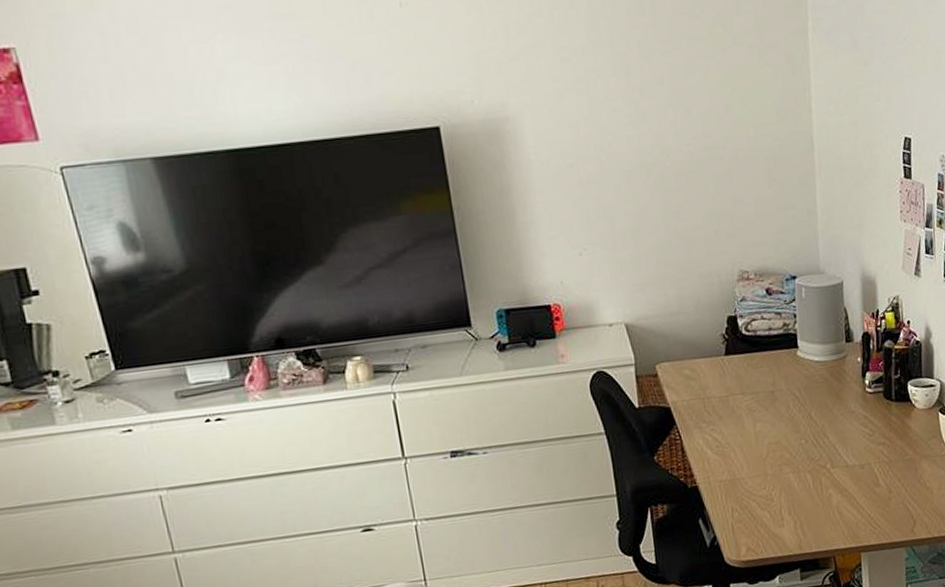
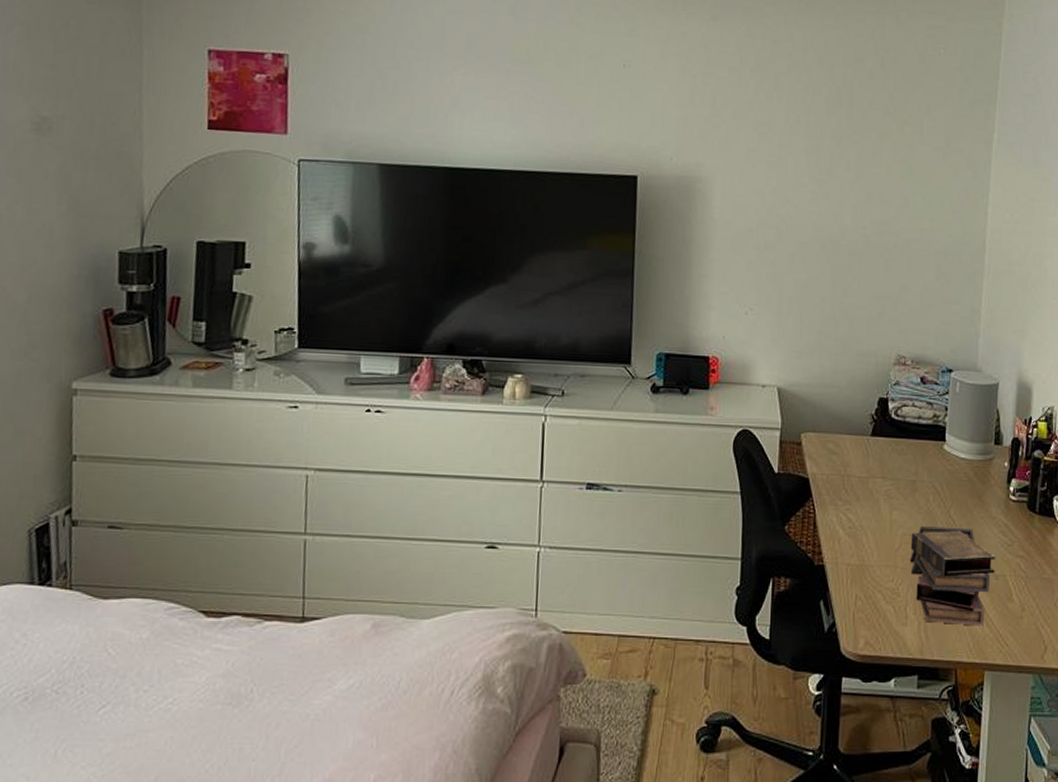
book: none [776,426,860,519] -> present [910,526,996,626]

